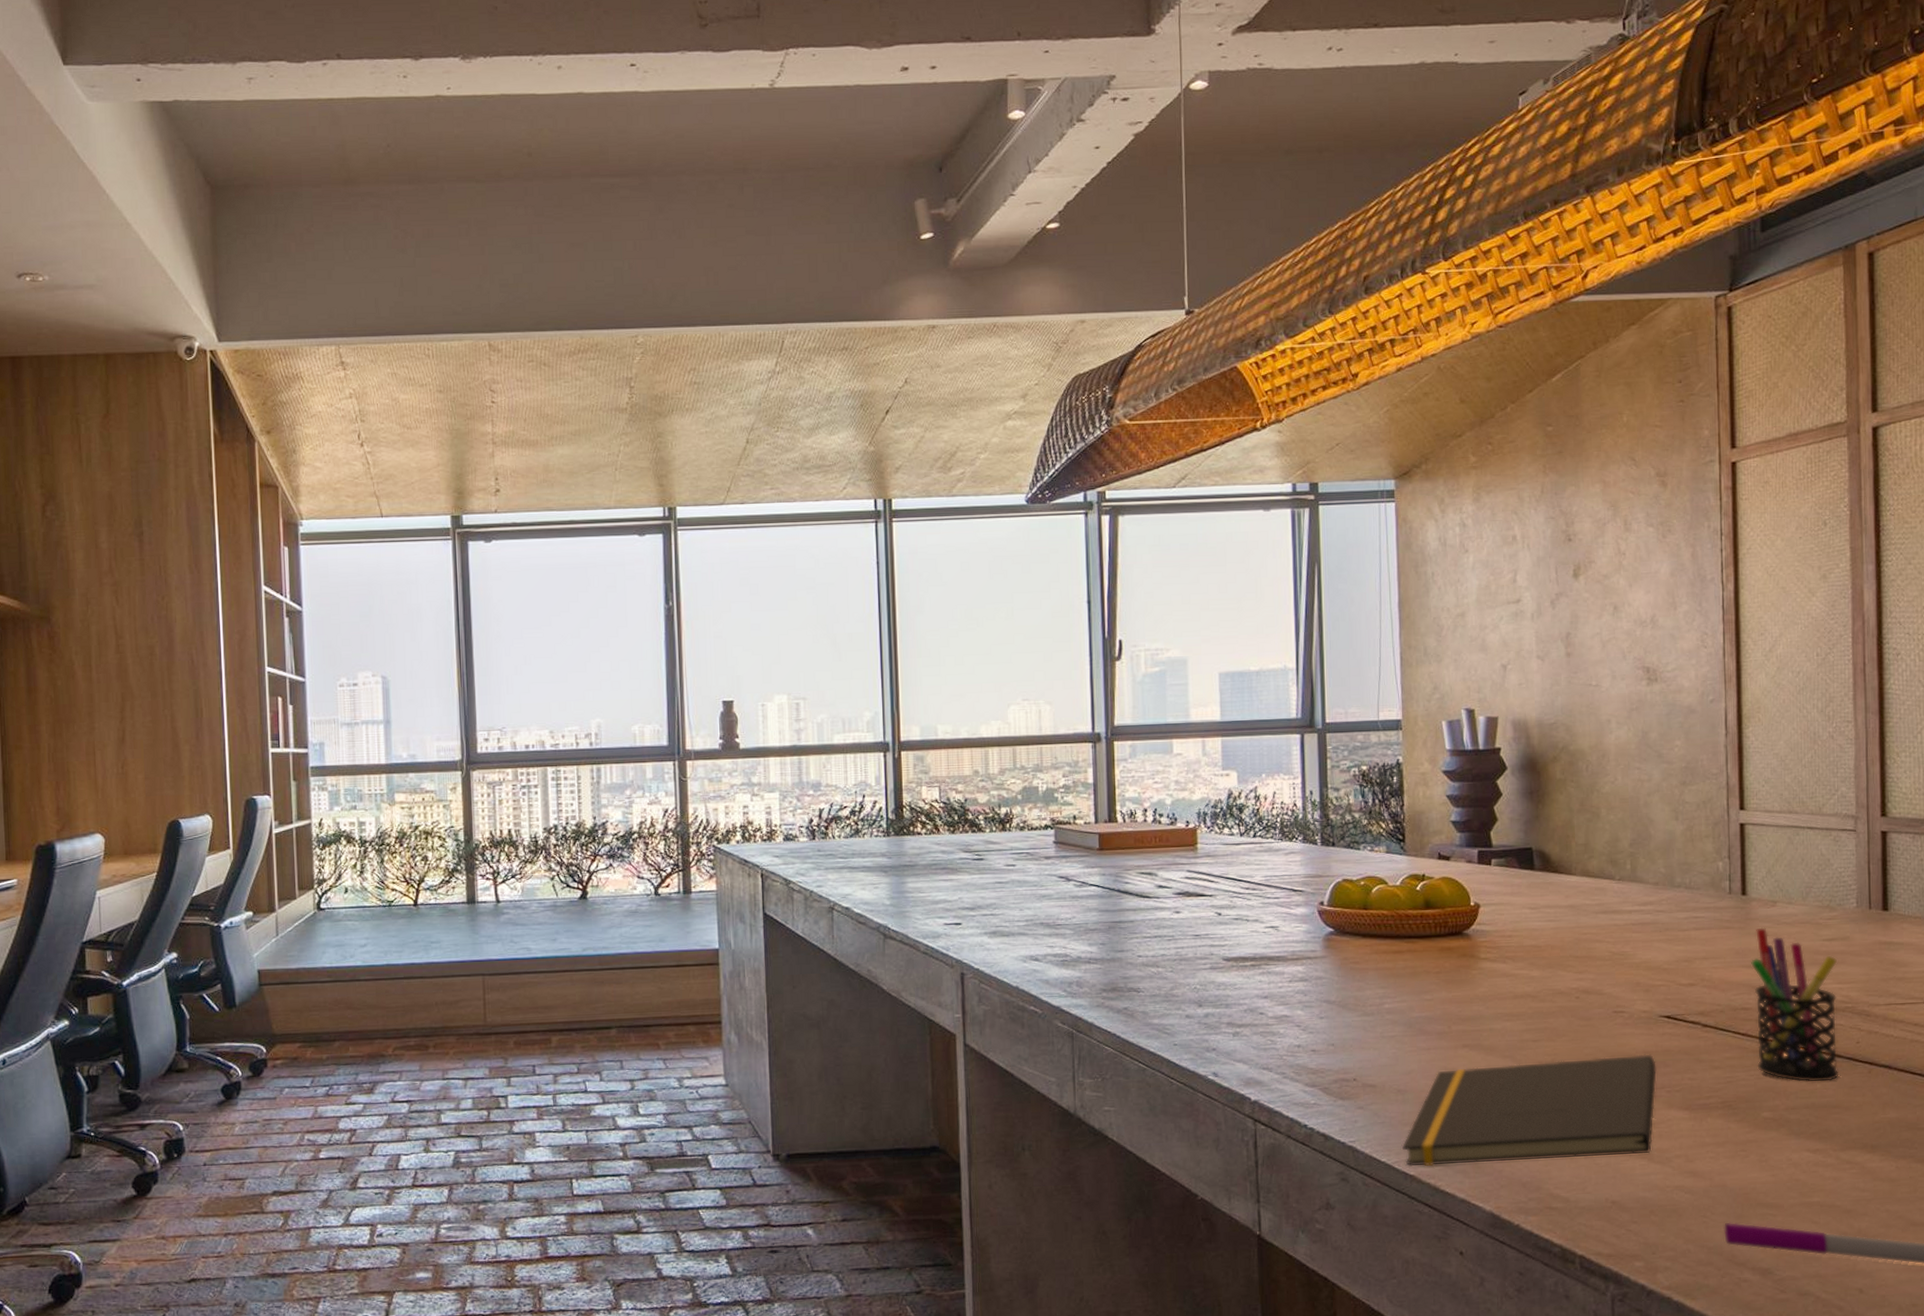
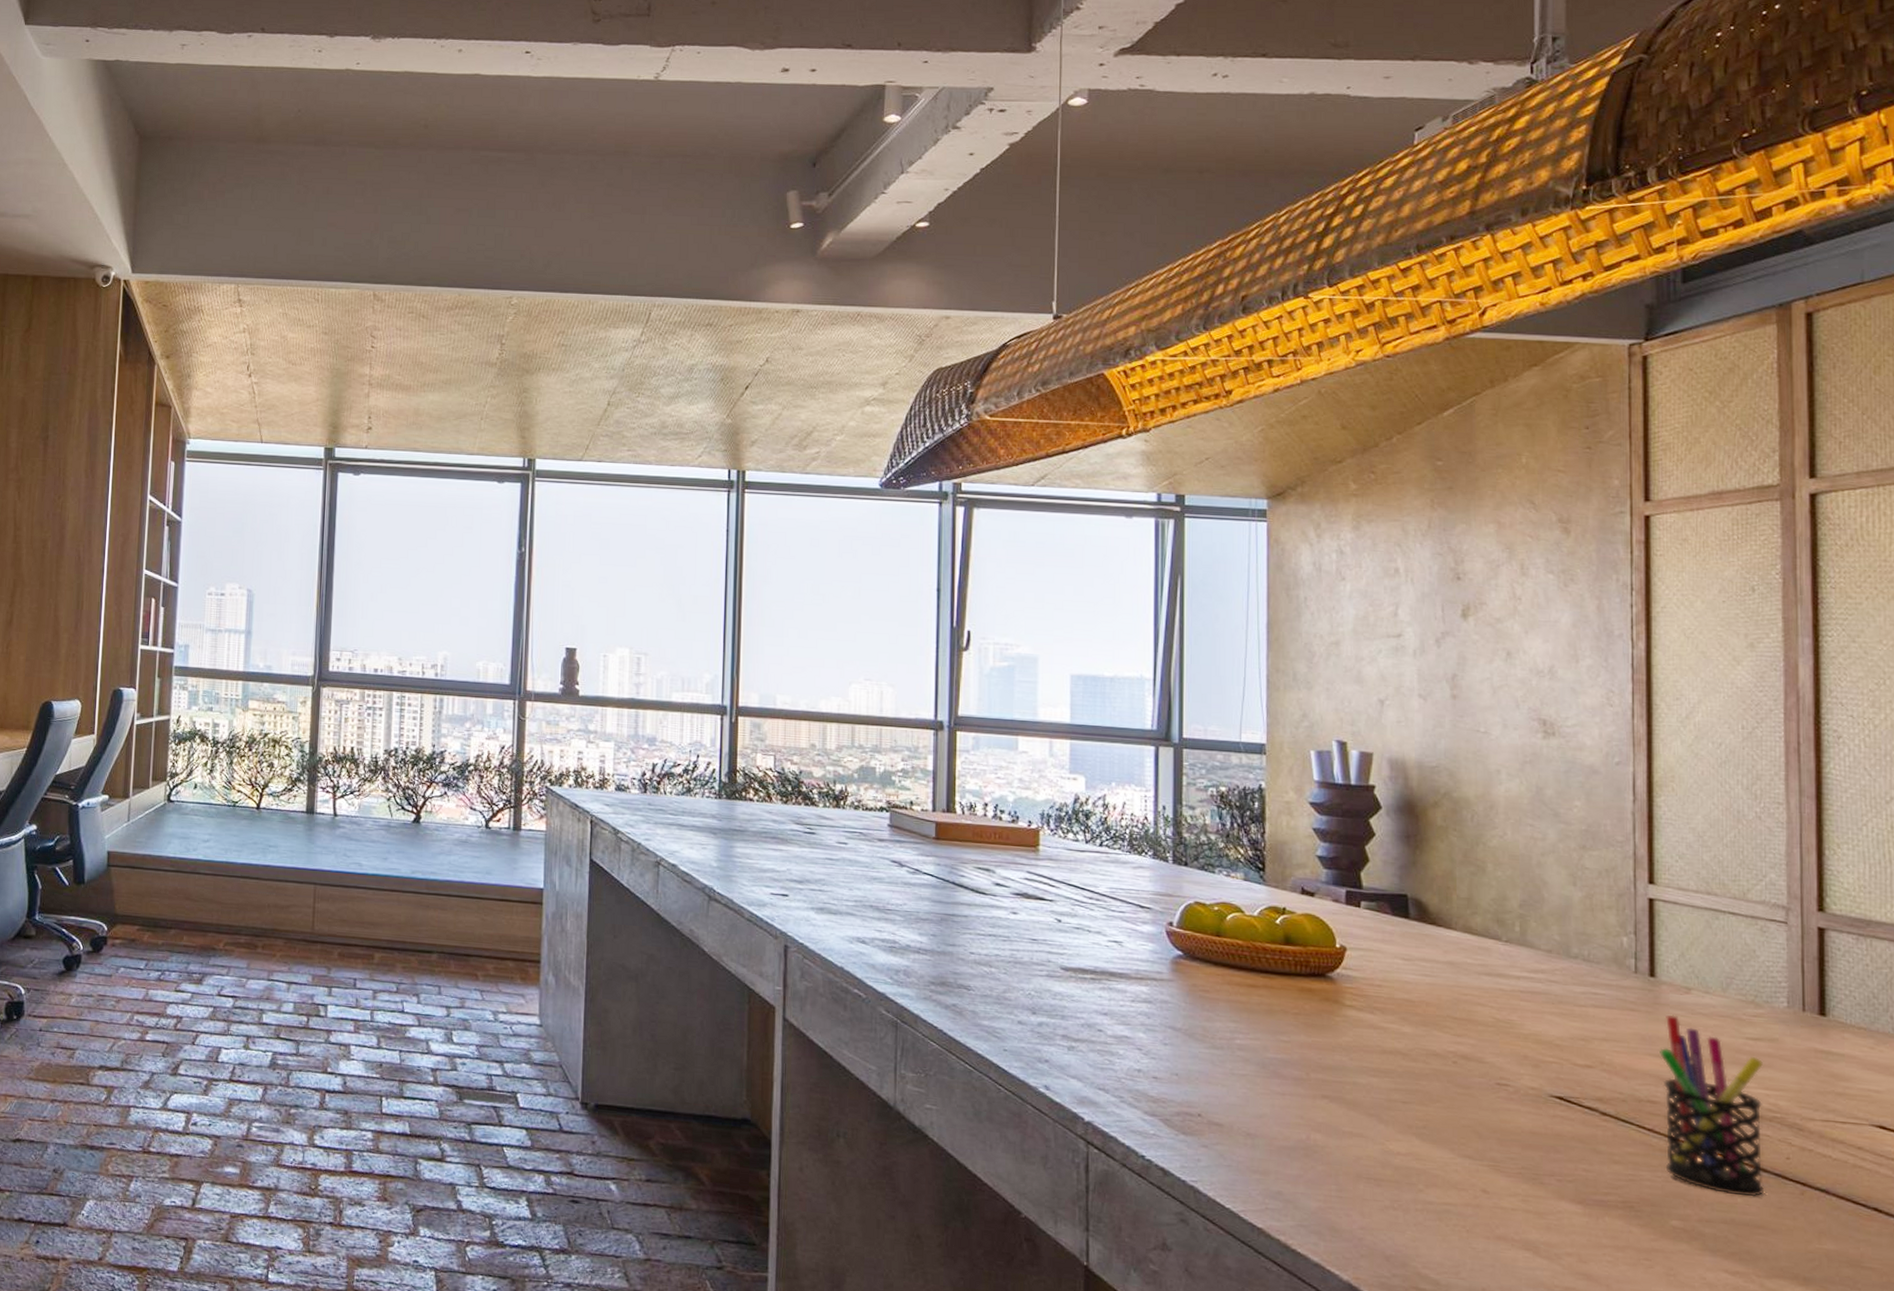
notepad: present [1401,1054,1657,1167] -> none [1249,1120,1545,1246]

